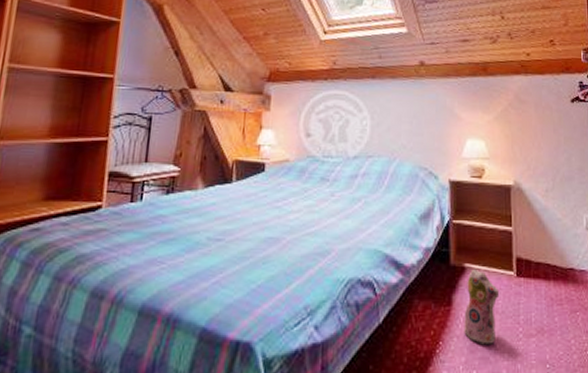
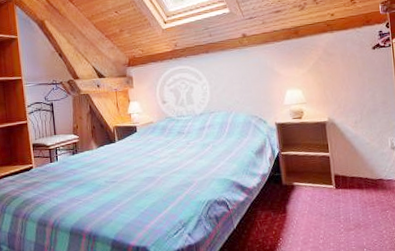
plush toy: present [464,268,500,344] -> none [296,185,323,238]

